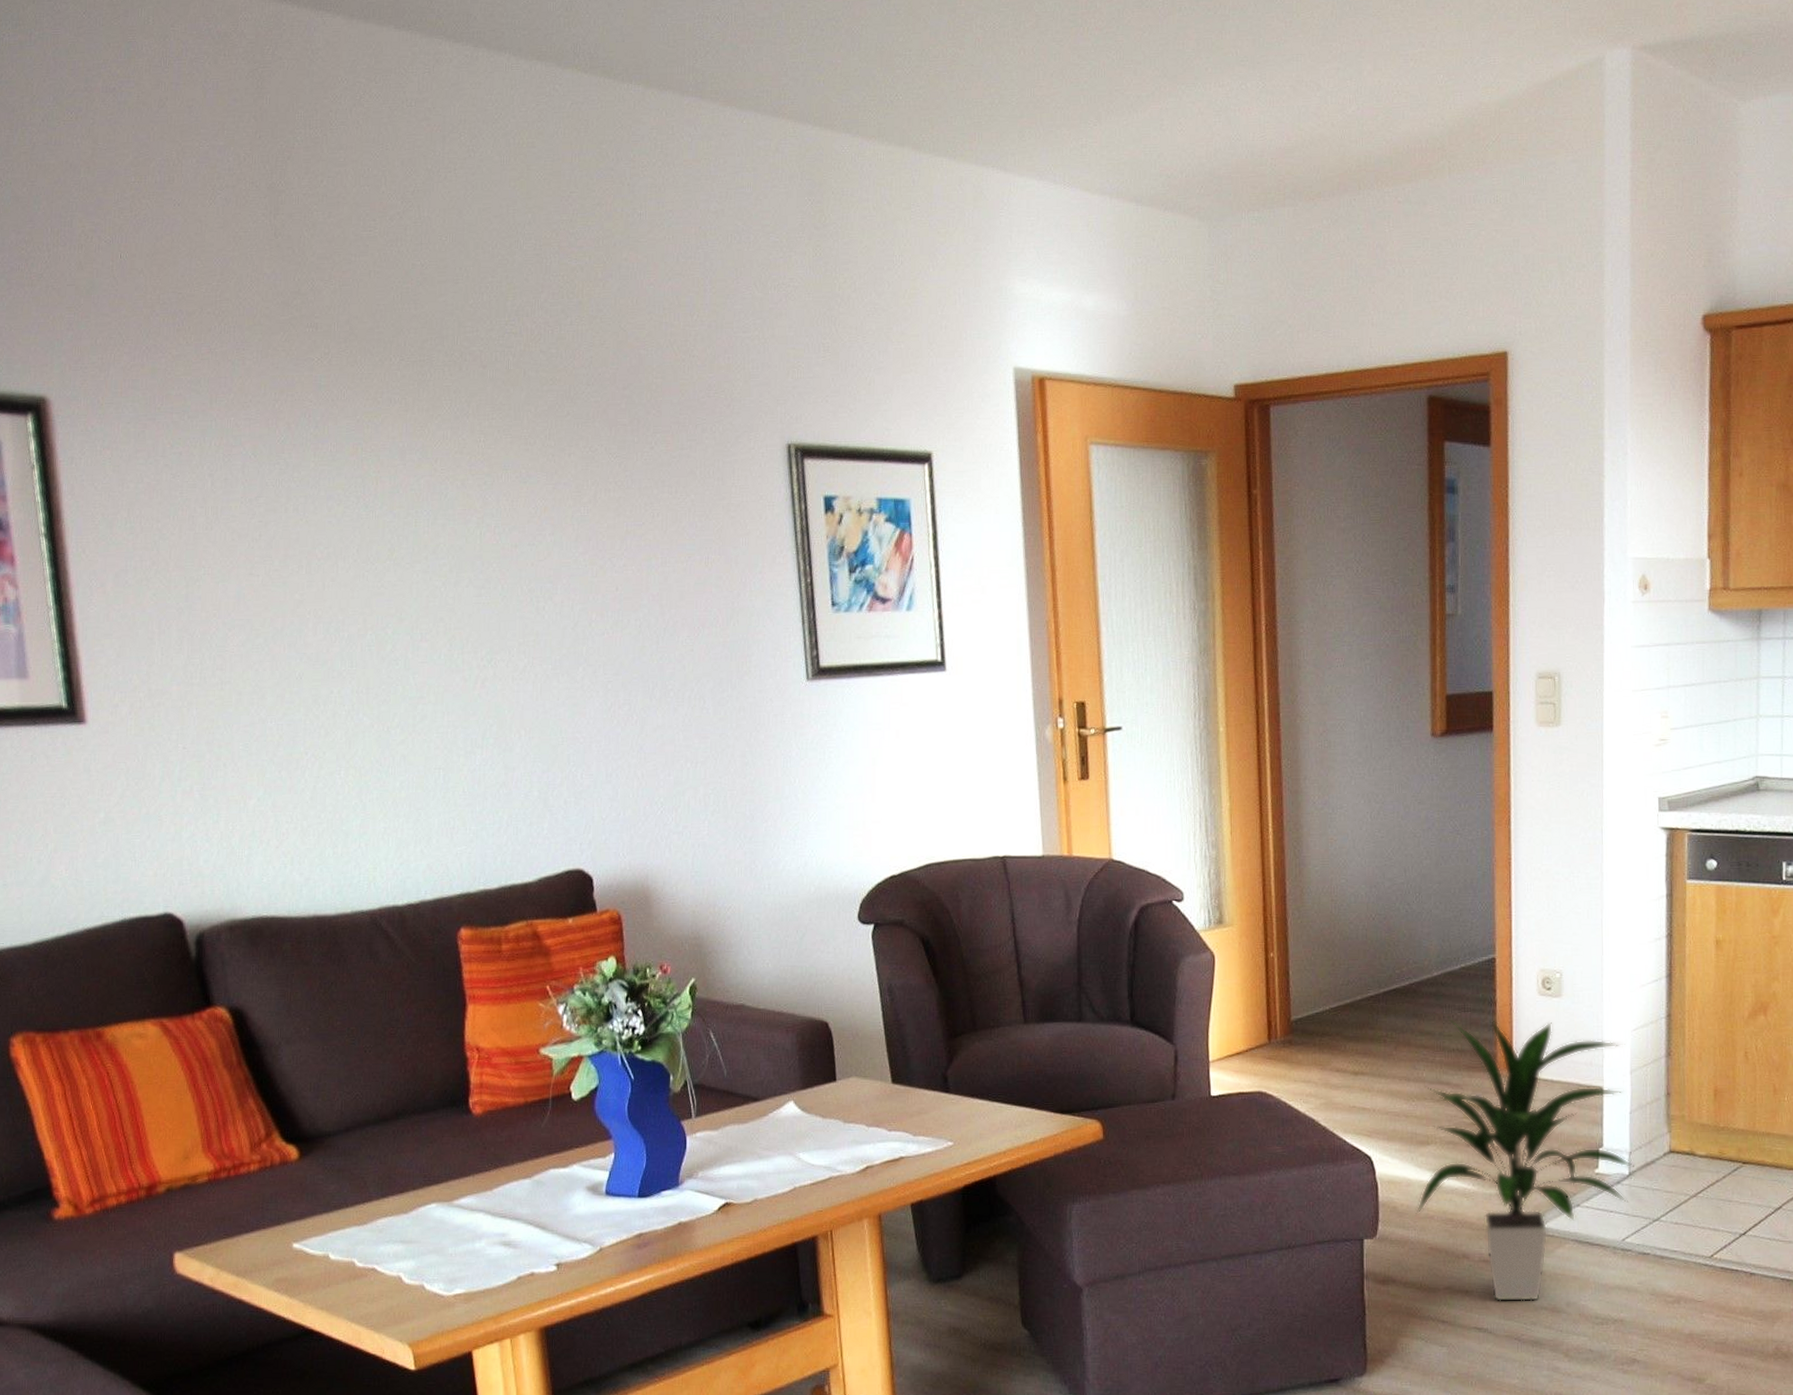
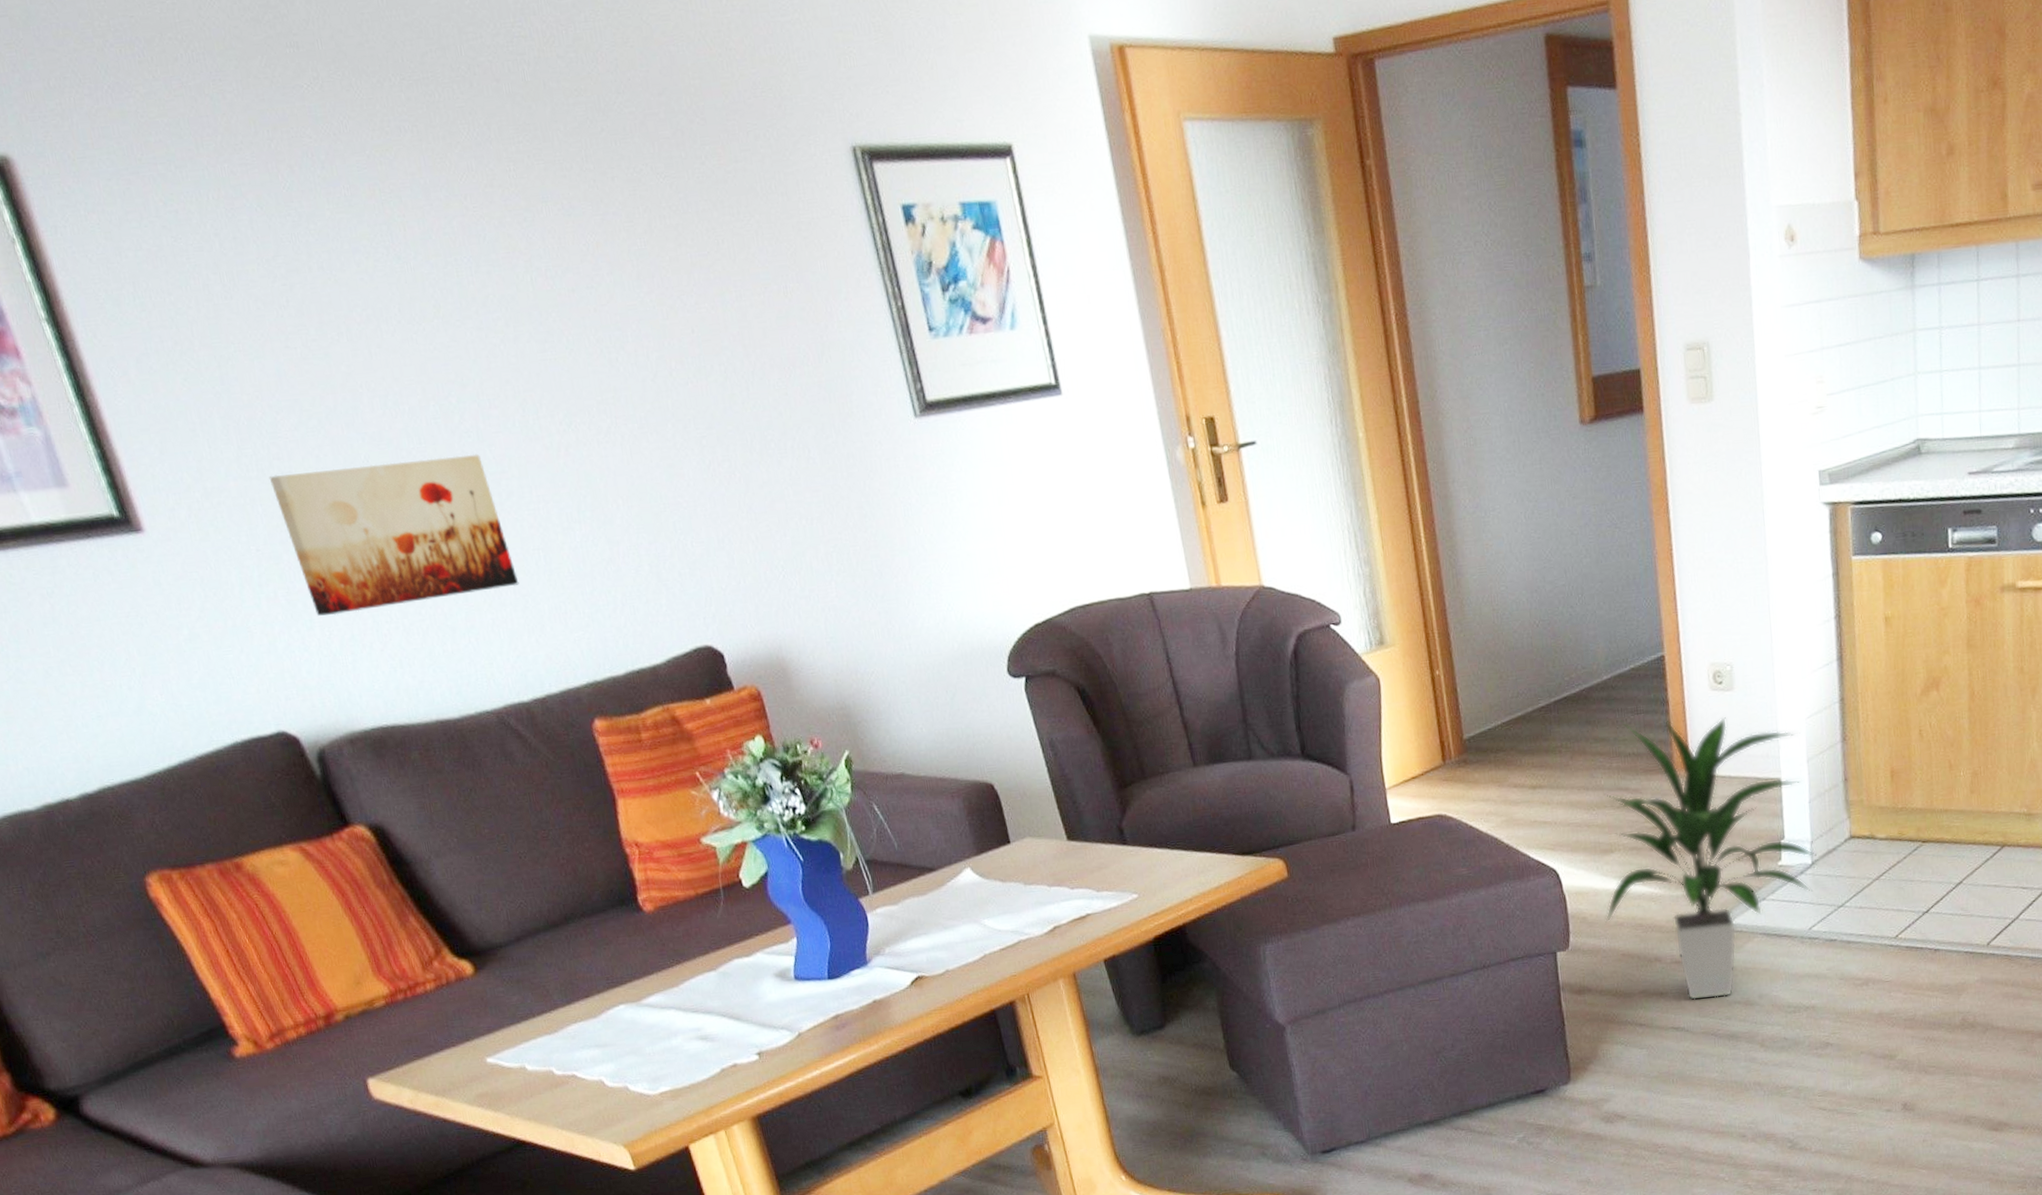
wall art: none [209,679,416,812] -> present [269,453,519,616]

